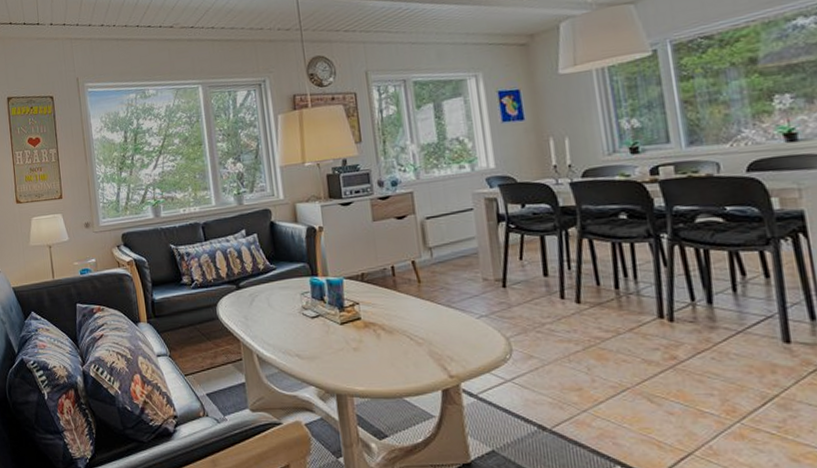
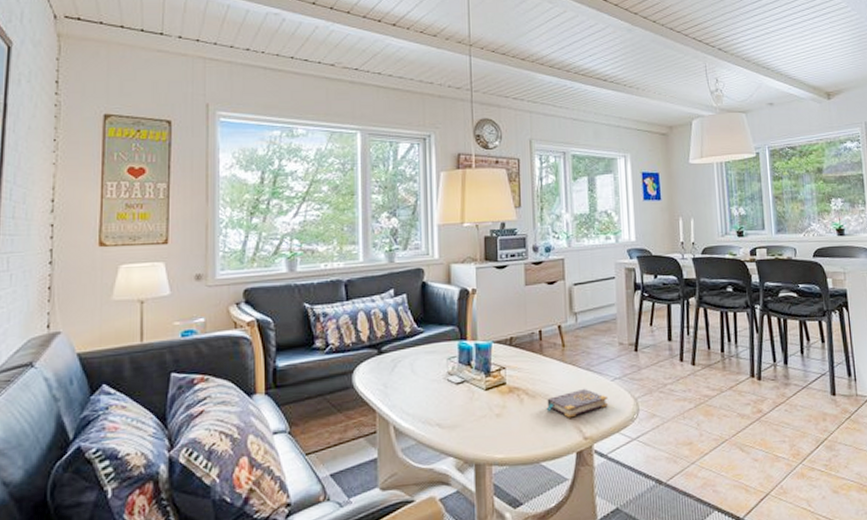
book: none [405,325,476,355] -> present [546,388,609,418]

